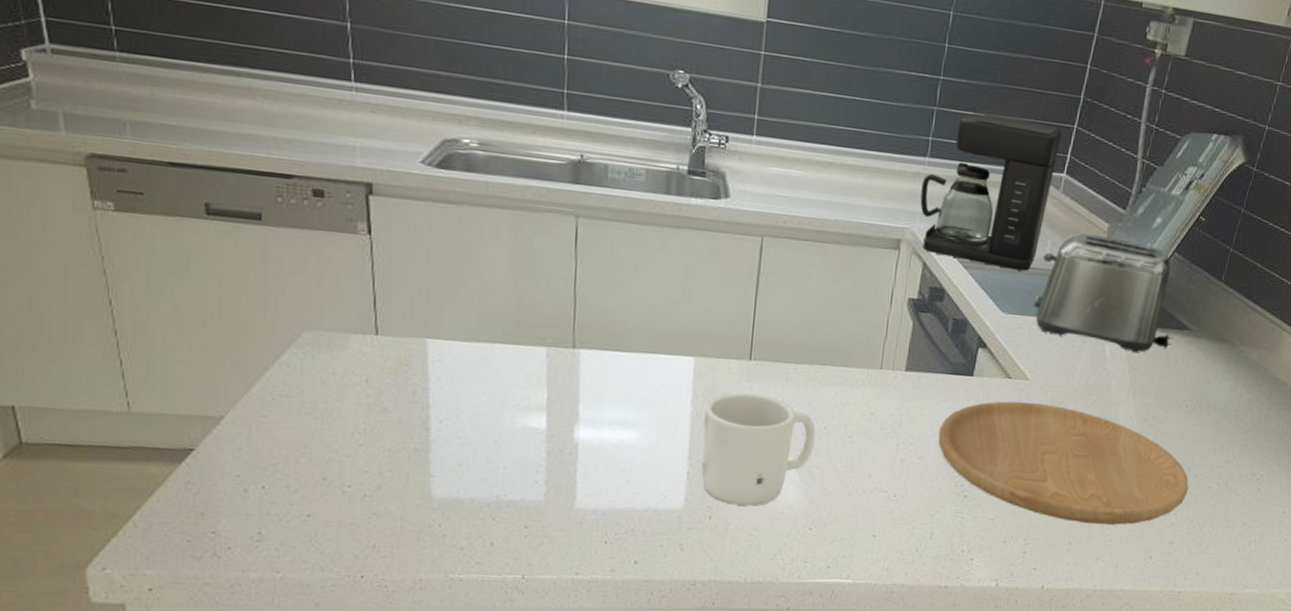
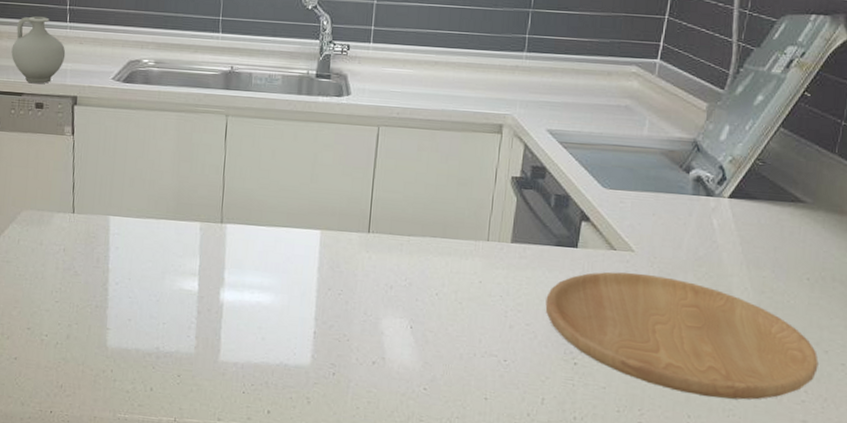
ceramic jug: none [271,69,352,164] -> present [11,16,66,84]
mug: present [701,392,816,506] -> none [326,261,428,365]
coffee maker: present [920,112,1062,271] -> none [519,11,653,149]
toaster: present [1033,232,1173,352] -> none [634,112,786,225]

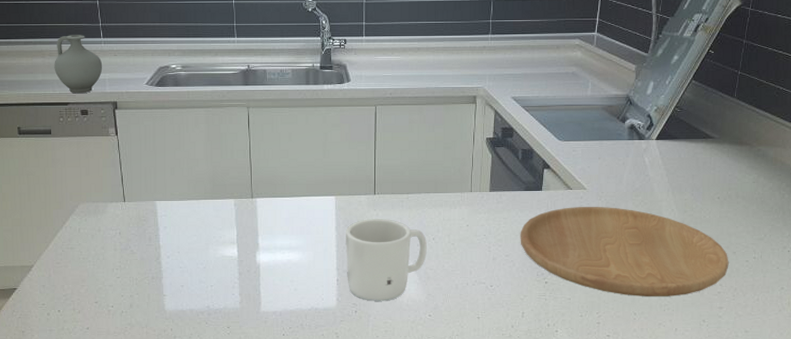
mug: none [326,261,428,365] -> present [346,219,427,301]

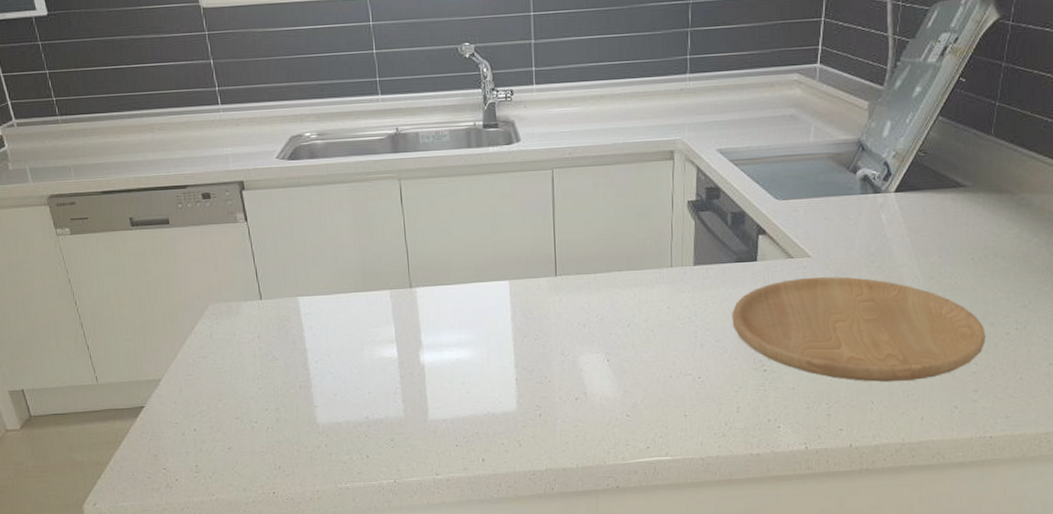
ceramic jug: present [54,35,103,94] -> none [165,102,224,174]
mug: present [346,219,427,301] -> none [523,304,621,402]

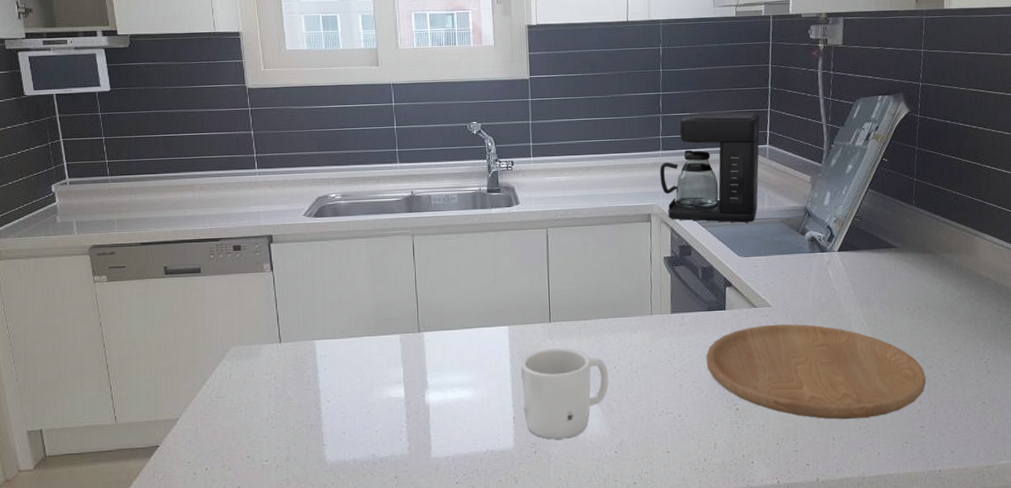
mug: none [523,304,621,402] -> present [521,348,609,440]
coffee maker: none [686,22,810,160] -> present [660,111,760,223]

